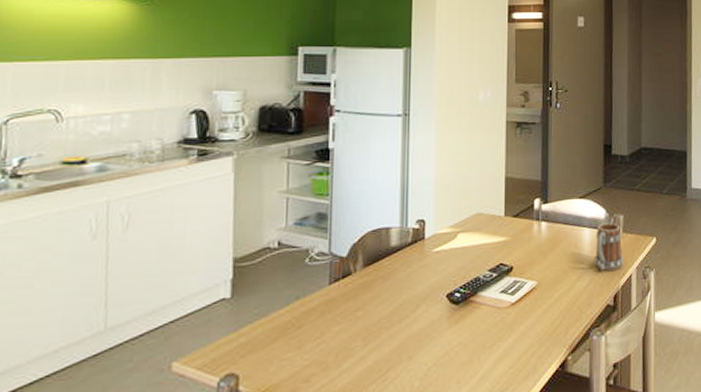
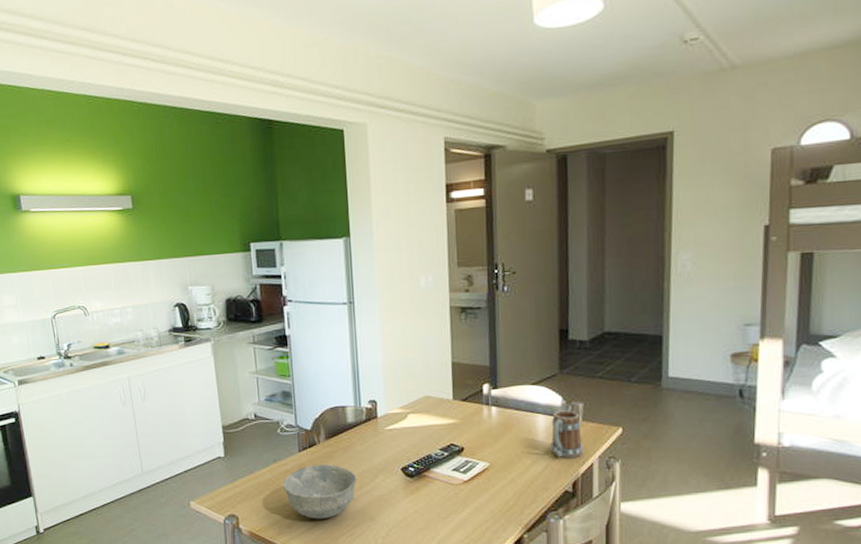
bowl: none [304,297,396,367] -> present [283,465,357,519]

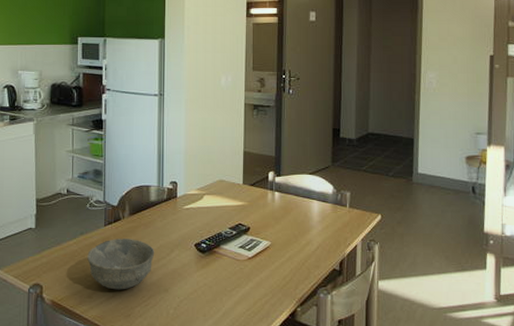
mug: present [550,410,584,458] -> none [322,198,350,240]

